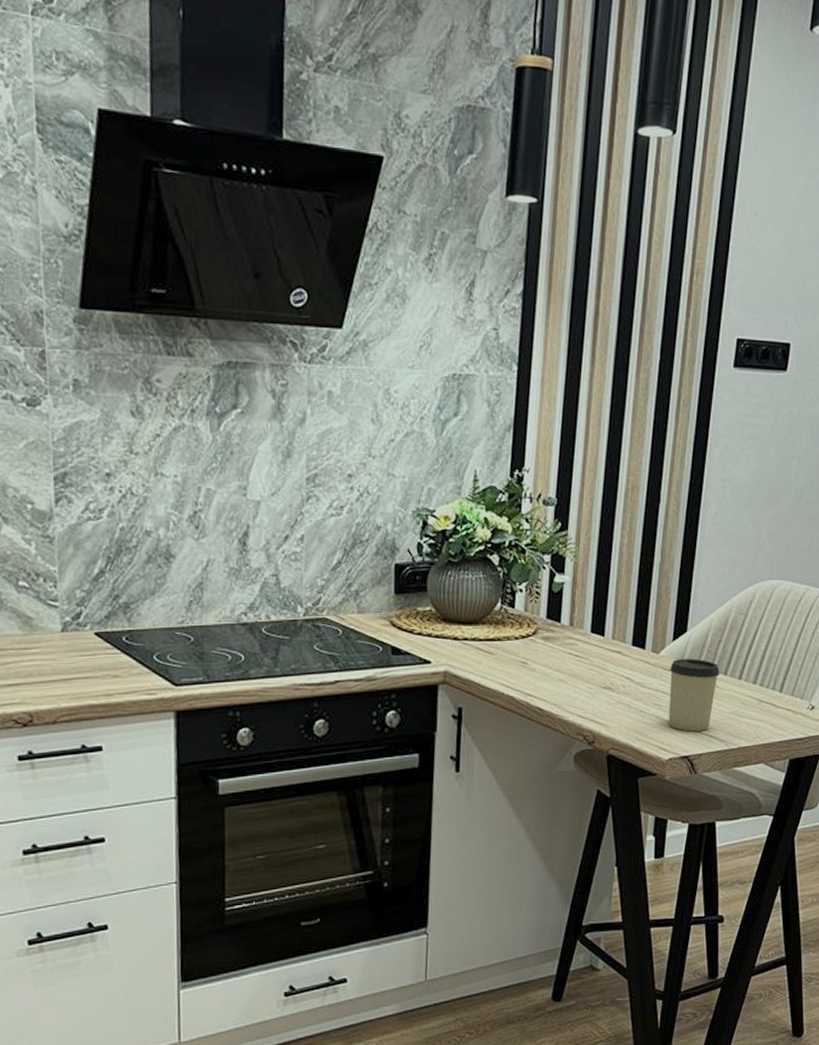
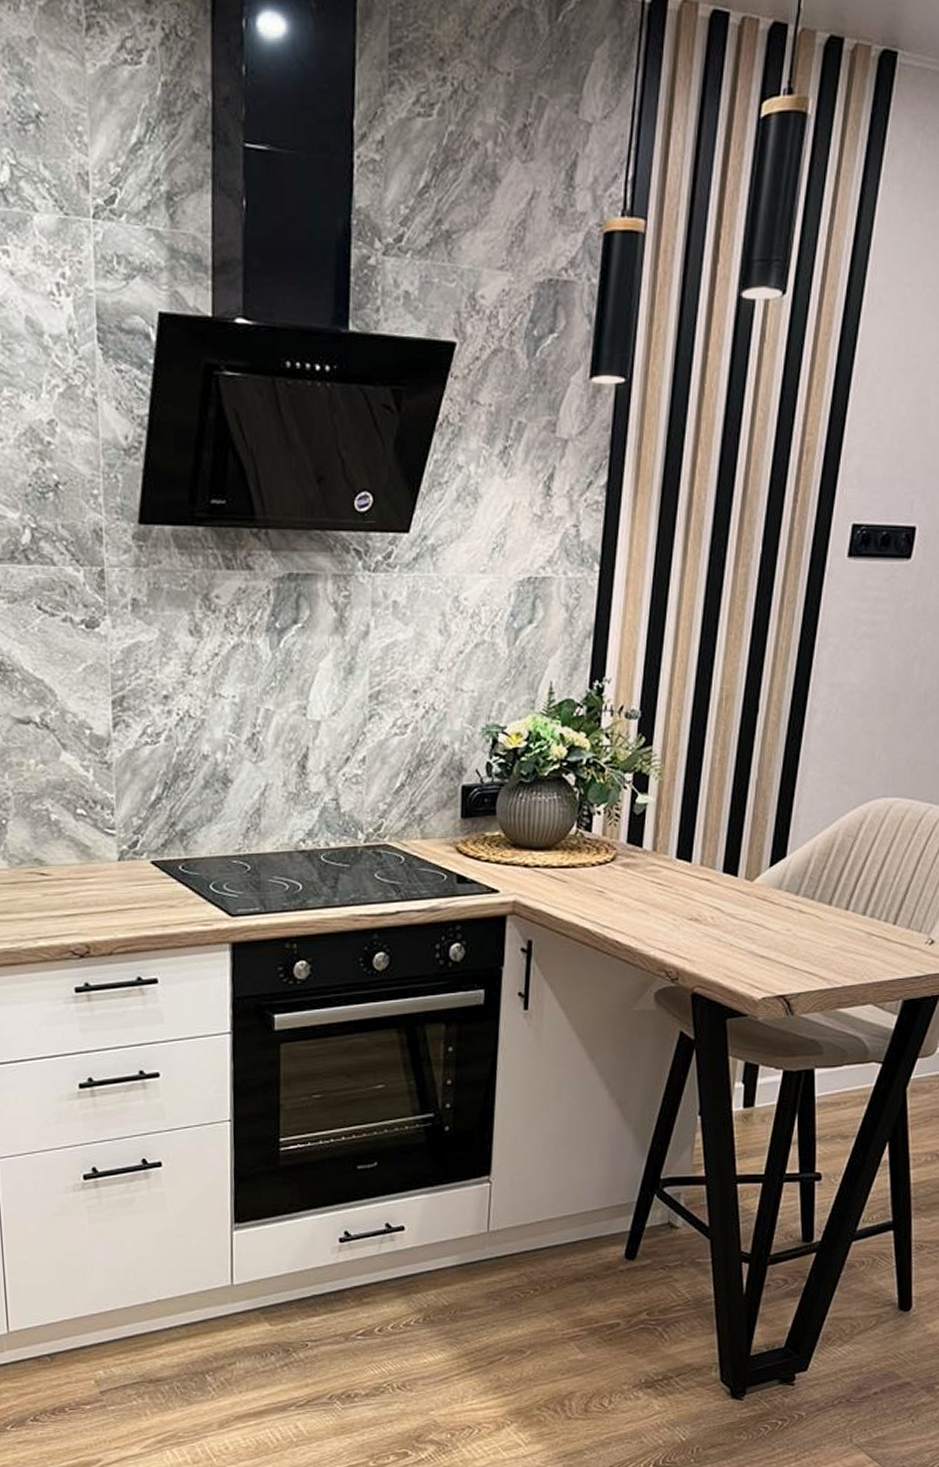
cup: present [668,659,720,732] -> none [762,887,823,968]

